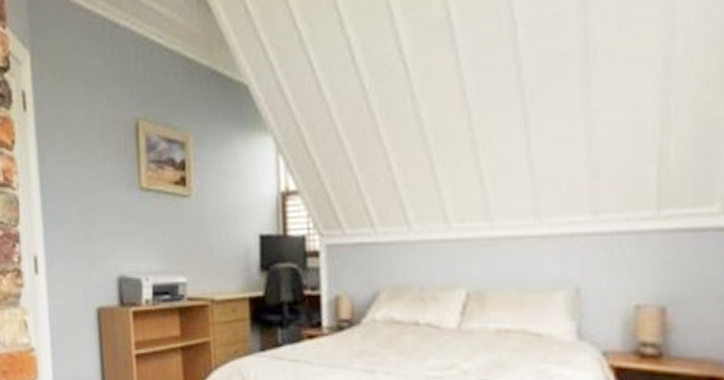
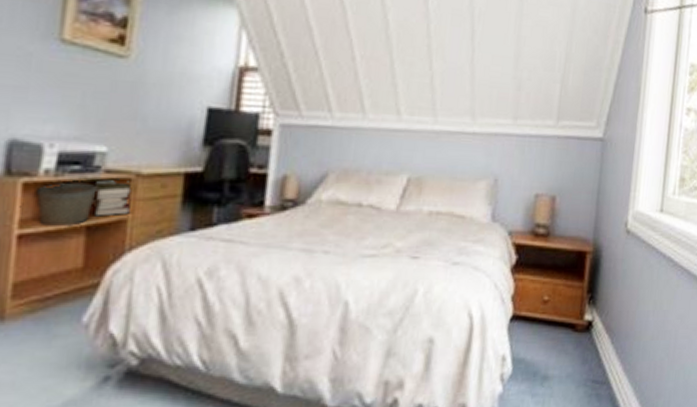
basket: none [143,310,184,349] -> present [37,182,98,228]
books: none [182,307,211,339] -> present [92,180,131,217]

